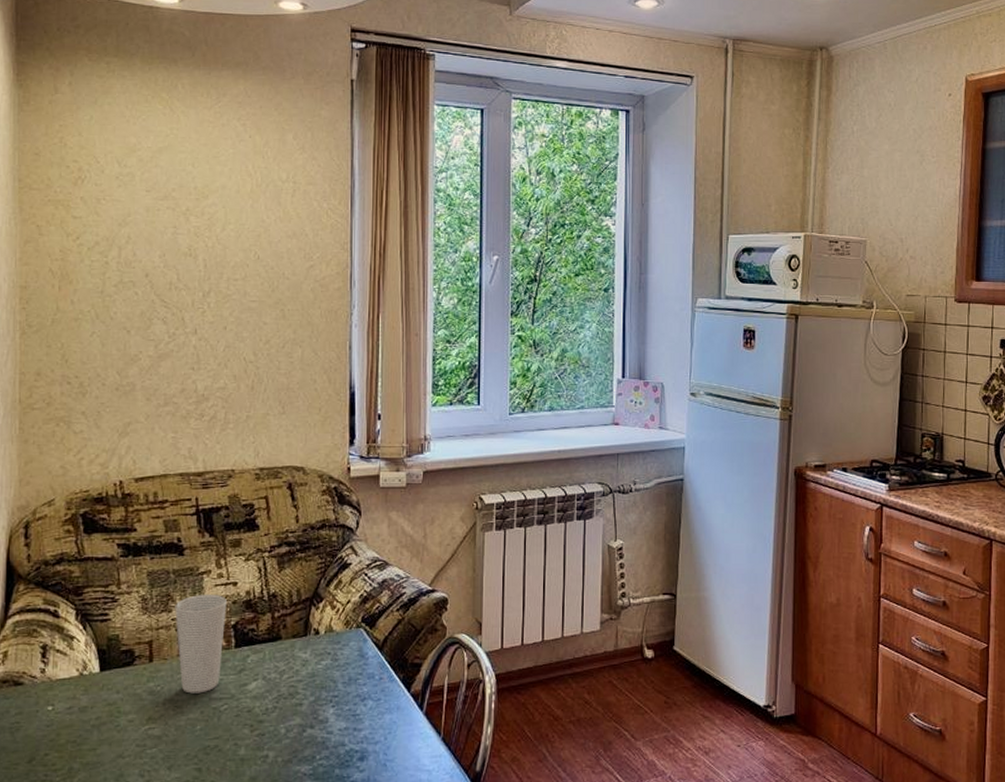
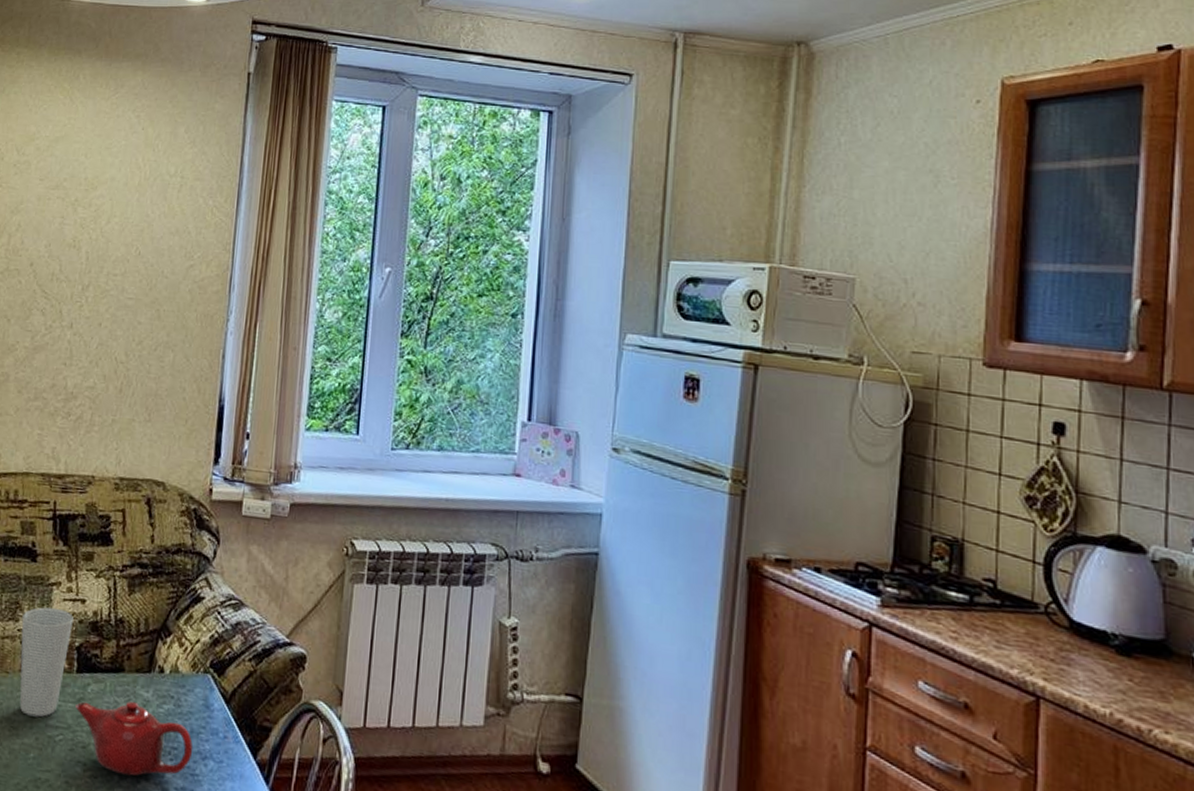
teapot: none [237,663,353,728] -> present [75,701,193,776]

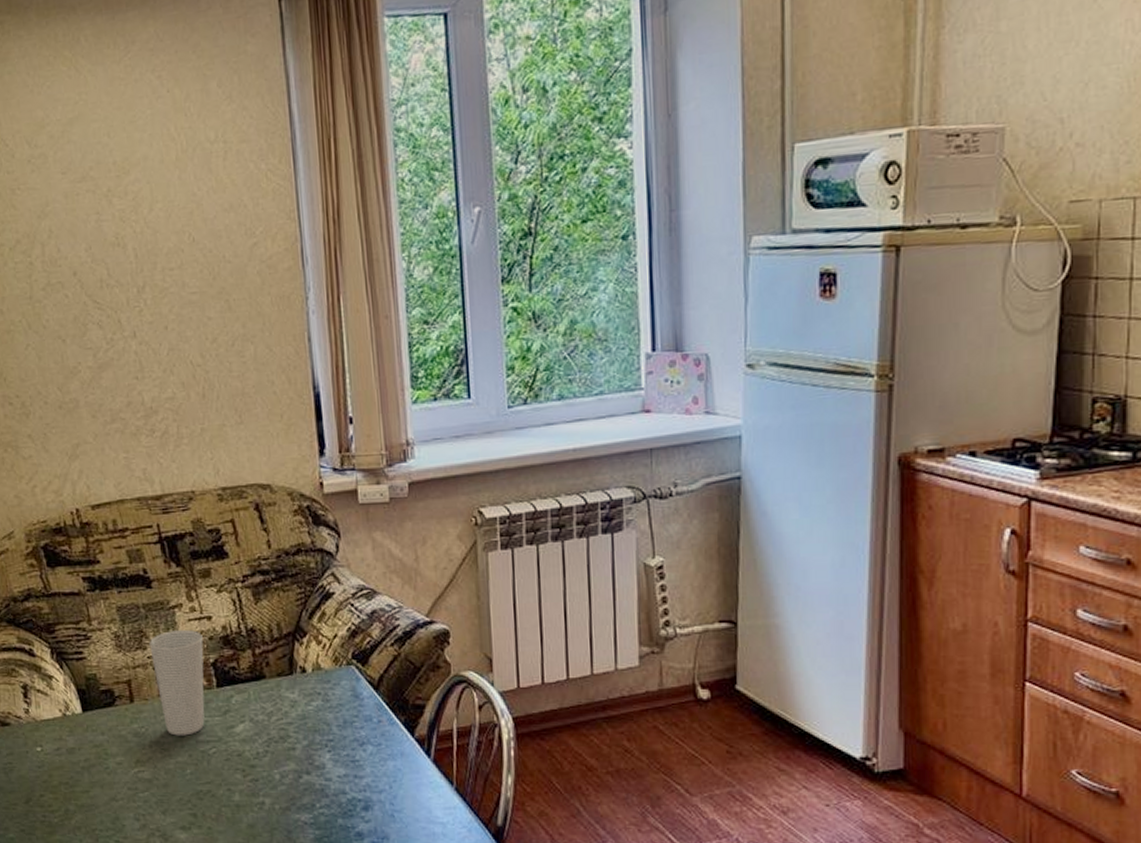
teapot: present [75,701,193,776] -> none [223,704,350,773]

